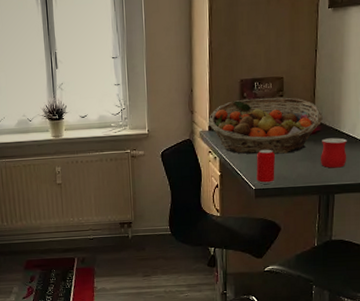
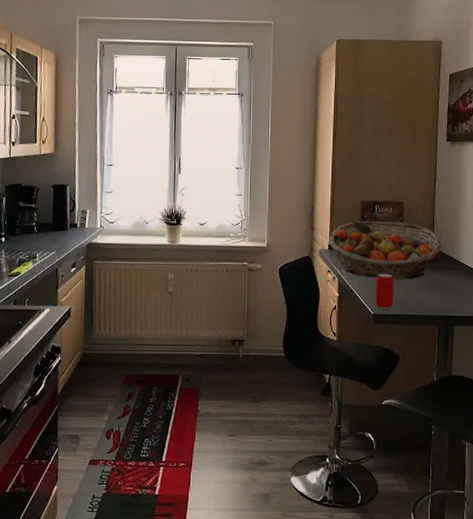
mug: present [321,137,347,168] -> none [440,267,466,299]

